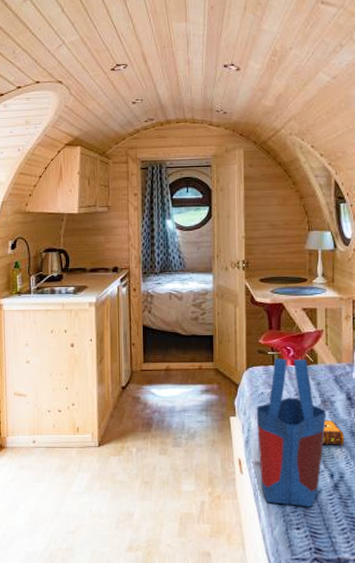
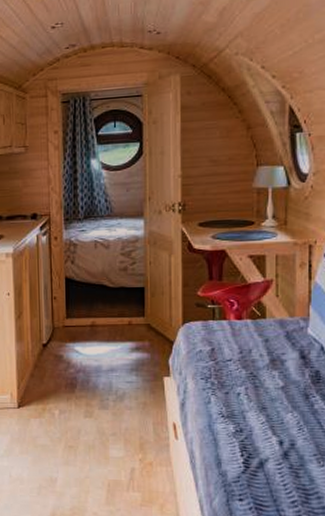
tote bag: present [256,358,326,508] -> none [193,312,275,477]
hardback book: present [322,420,344,445] -> none [270,381,297,409]

